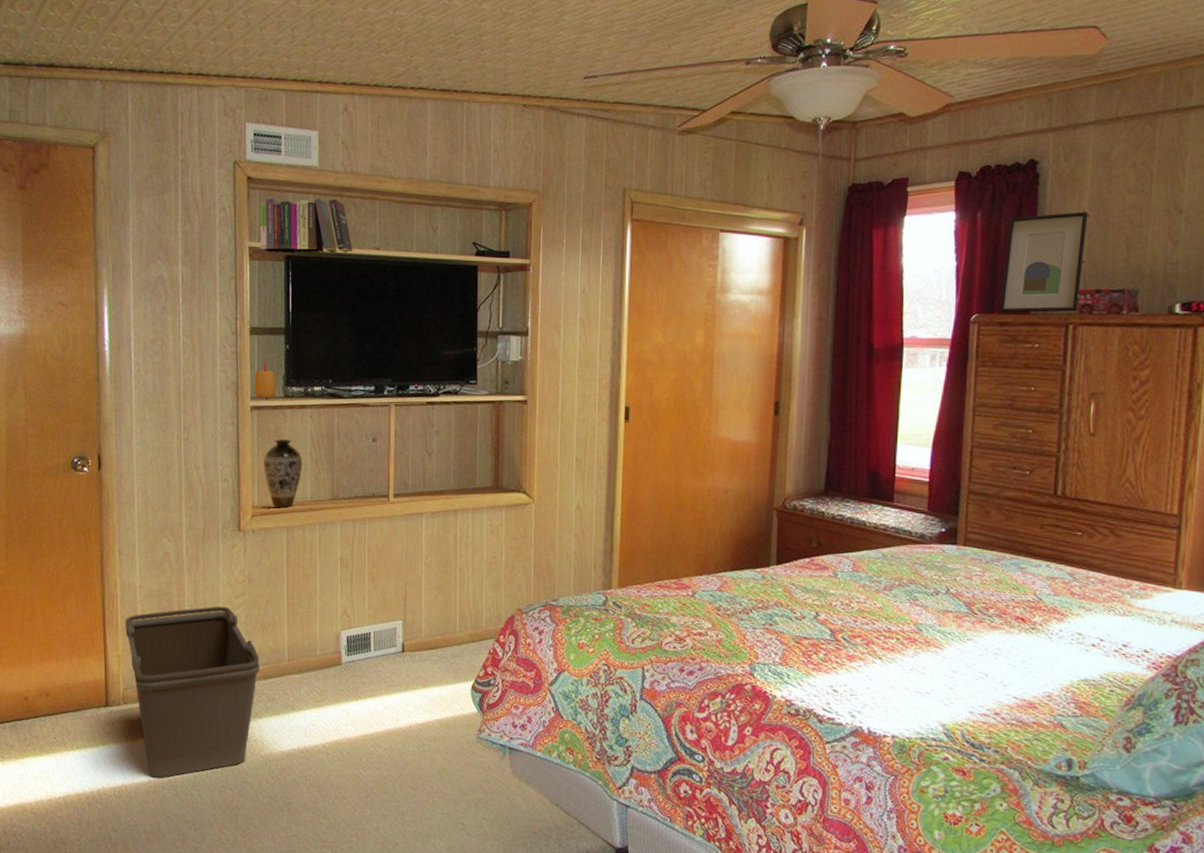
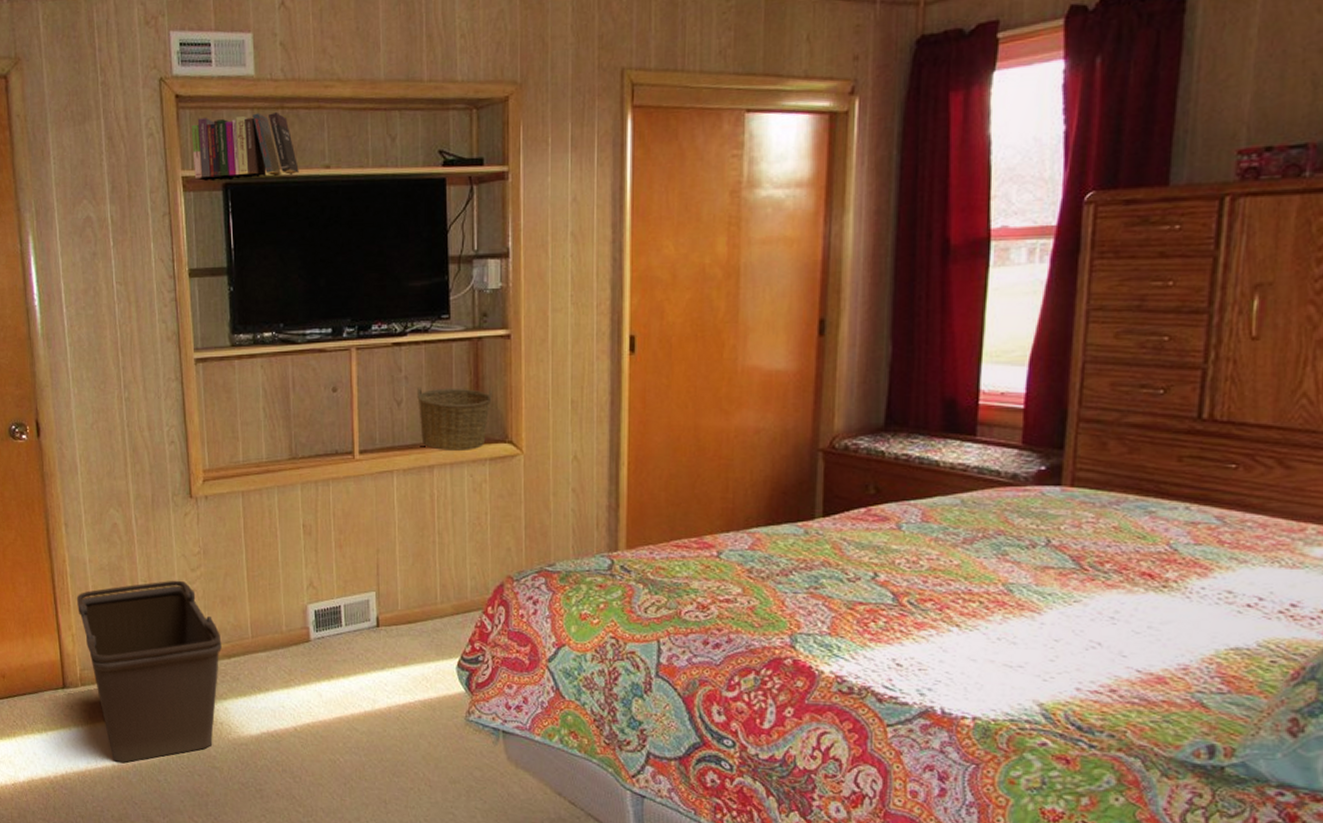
candle: present [254,361,277,399] -> none [197,306,222,350]
decorative vase: present [263,439,303,509] -> none [212,394,255,472]
basket: none [446,441,510,499] -> present [417,386,492,452]
picture frame: present [999,212,1089,314] -> none [1125,43,1259,187]

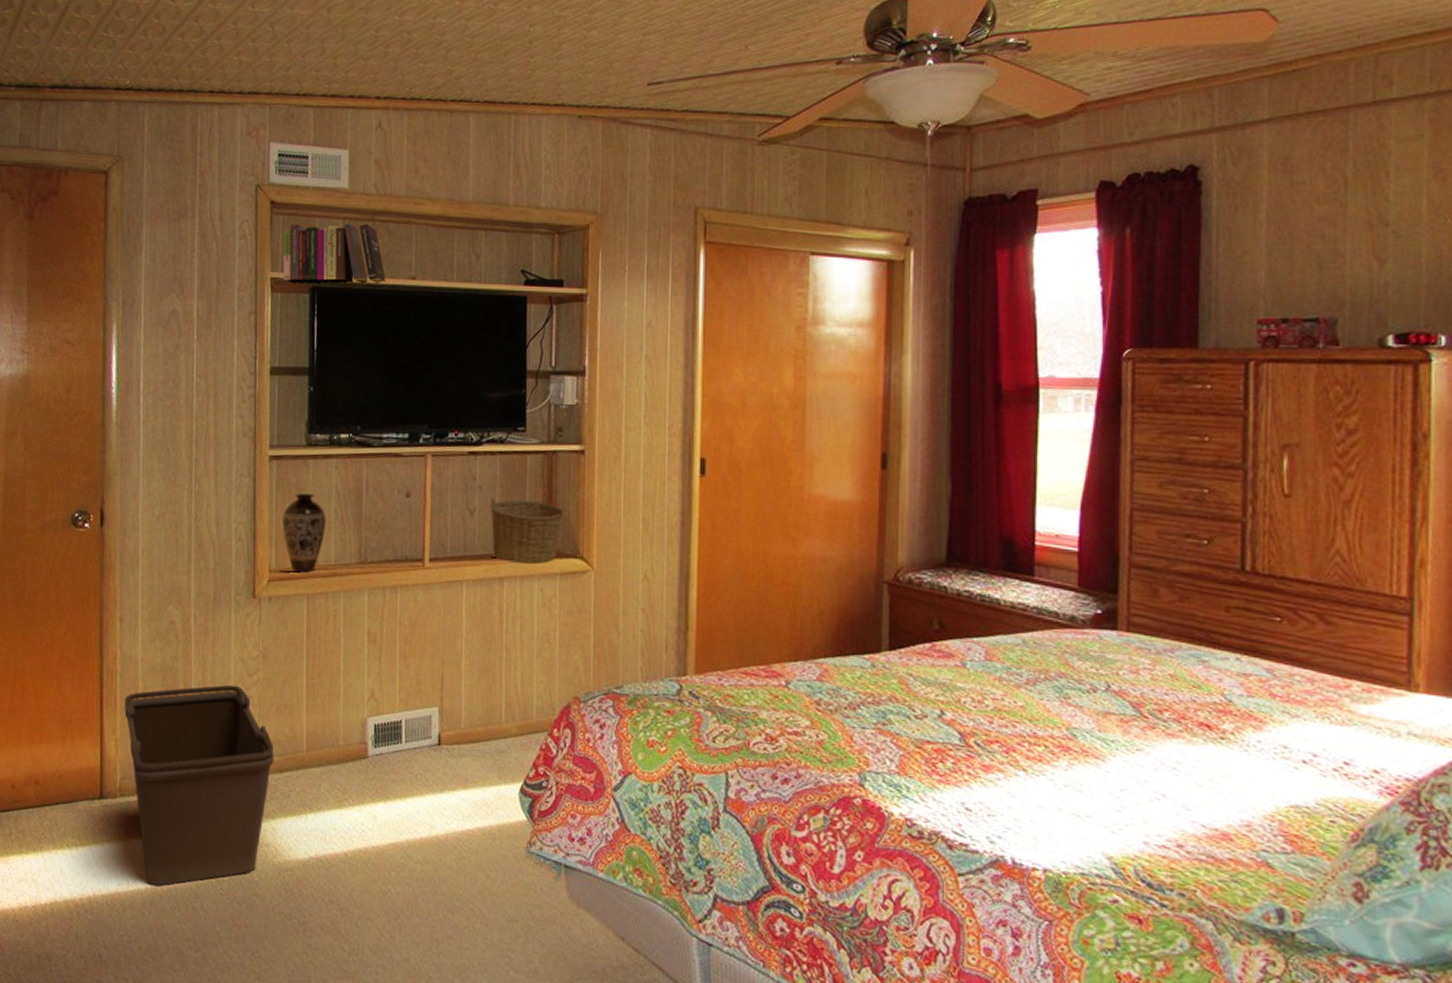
decorative vase: none [212,394,255,472] -> present [282,493,327,574]

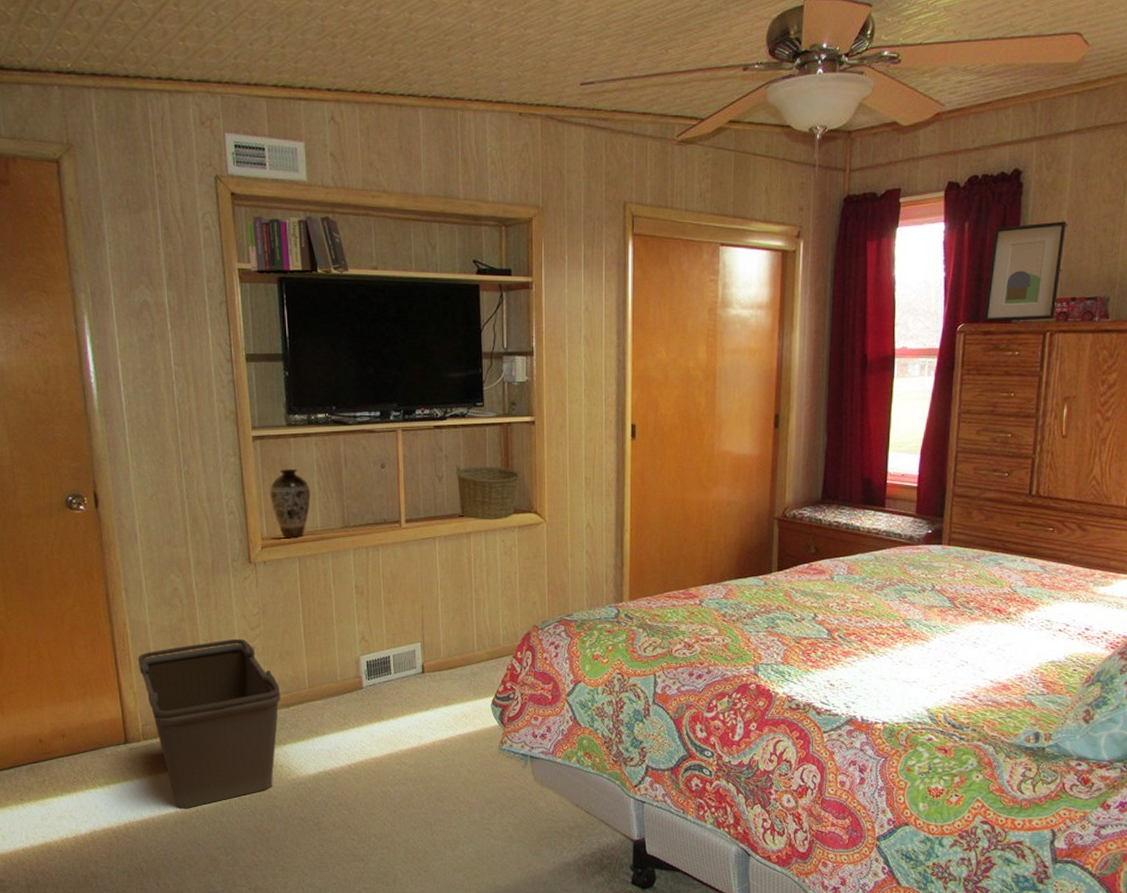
picture frame: none [1159,225,1268,348] -> present [984,221,1068,322]

